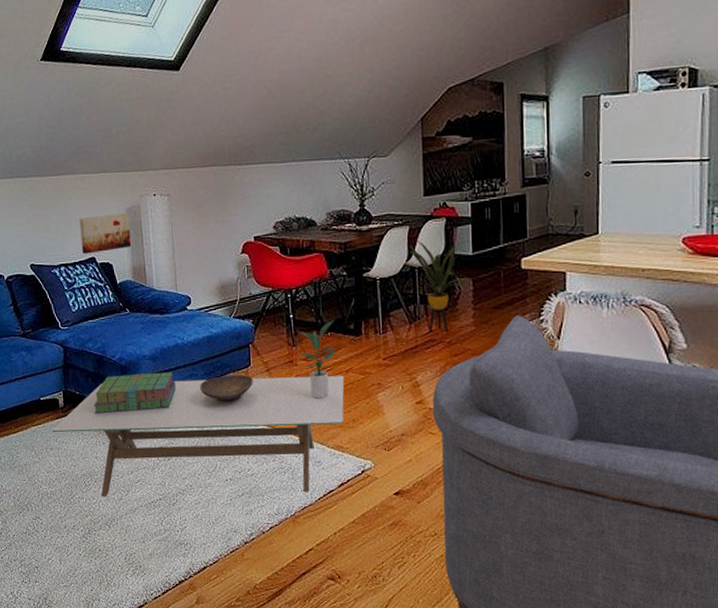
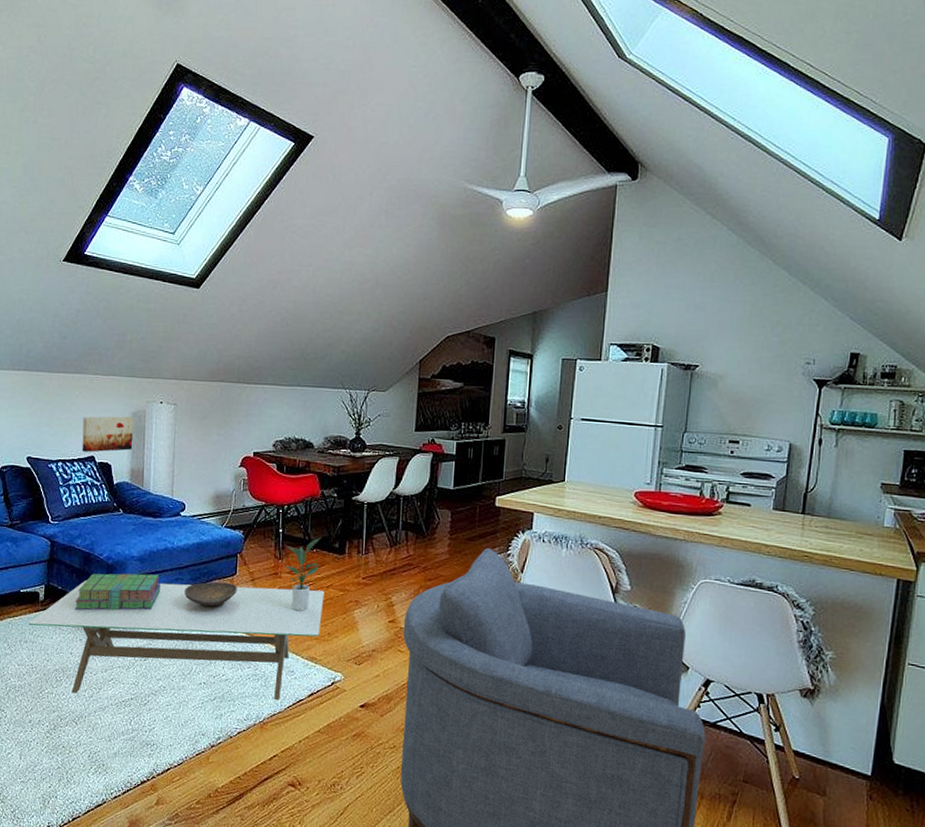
house plant: present [409,240,470,333] -> none [397,470,453,558]

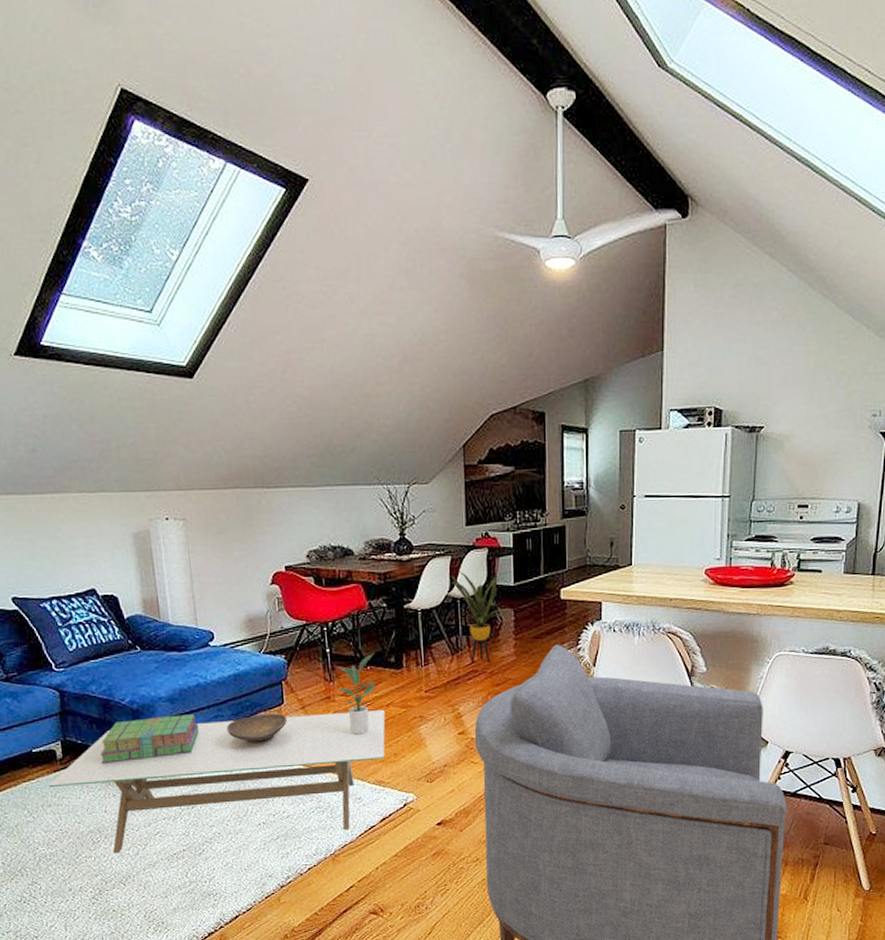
wall art: present [82,416,133,453] -> none [74,539,141,585]
house plant: none [397,470,453,558] -> present [451,570,512,664]

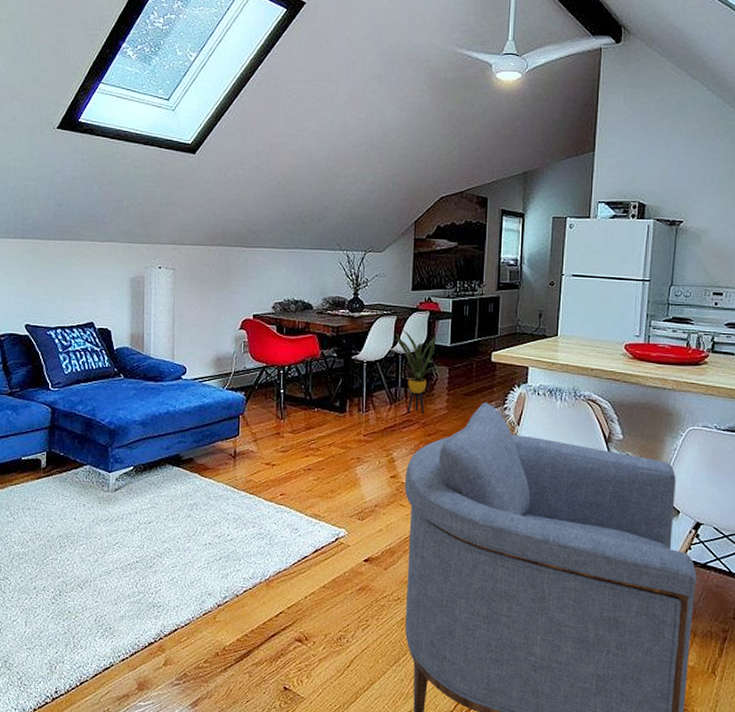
coffee table: present [48,709,386,854] -> none [30,446,327,559]
stack of books: present [100,714,200,764] -> none [77,437,164,476]
decorative bowl: present [227,713,287,744] -> none [187,443,240,470]
potted plant: present [338,652,375,735] -> none [287,396,322,470]

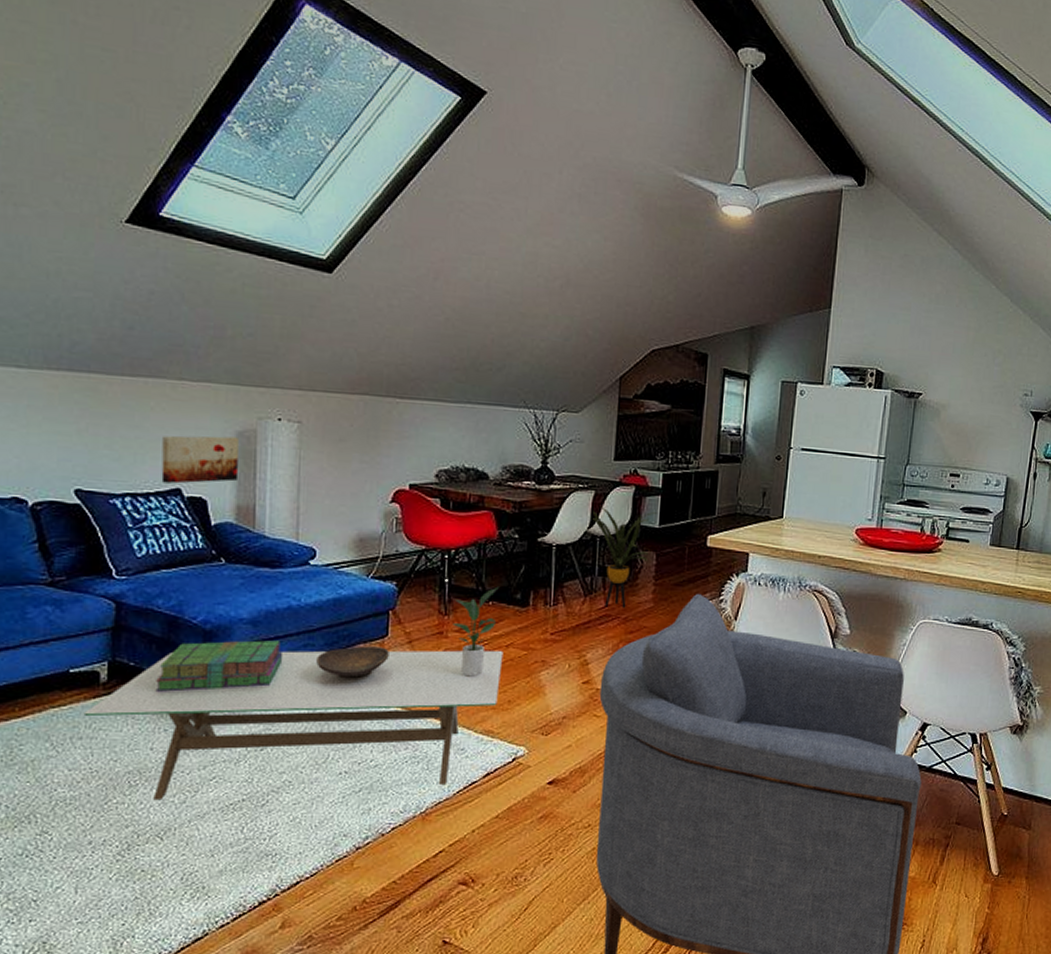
coffee table: none [30,446,327,559] -> present [83,650,503,801]
stack of books: none [77,437,164,476] -> present [155,640,284,692]
wall art: none [81,282,133,319] -> present [161,435,239,484]
decorative bowl: none [187,443,240,470] -> present [316,646,389,679]
potted plant: none [287,396,322,470] -> present [453,586,499,677]

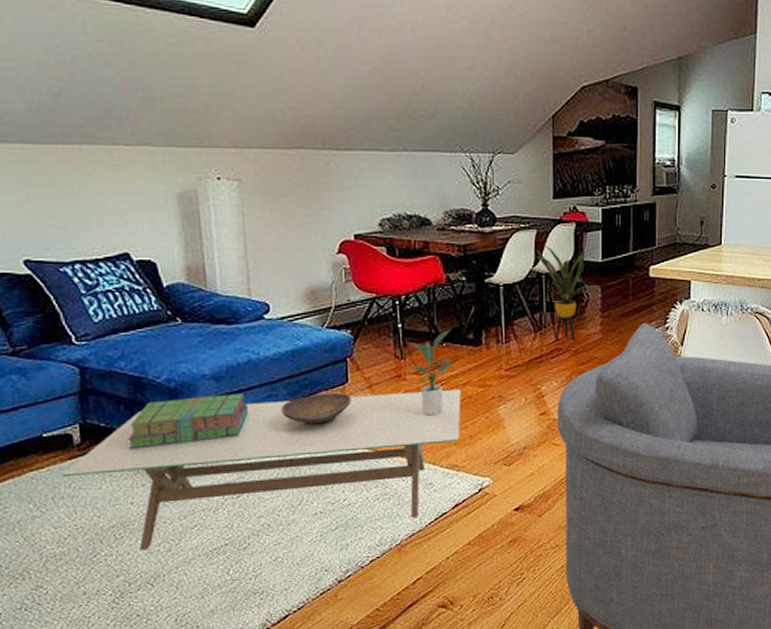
wall art: present [161,435,239,484] -> none [104,199,185,248]

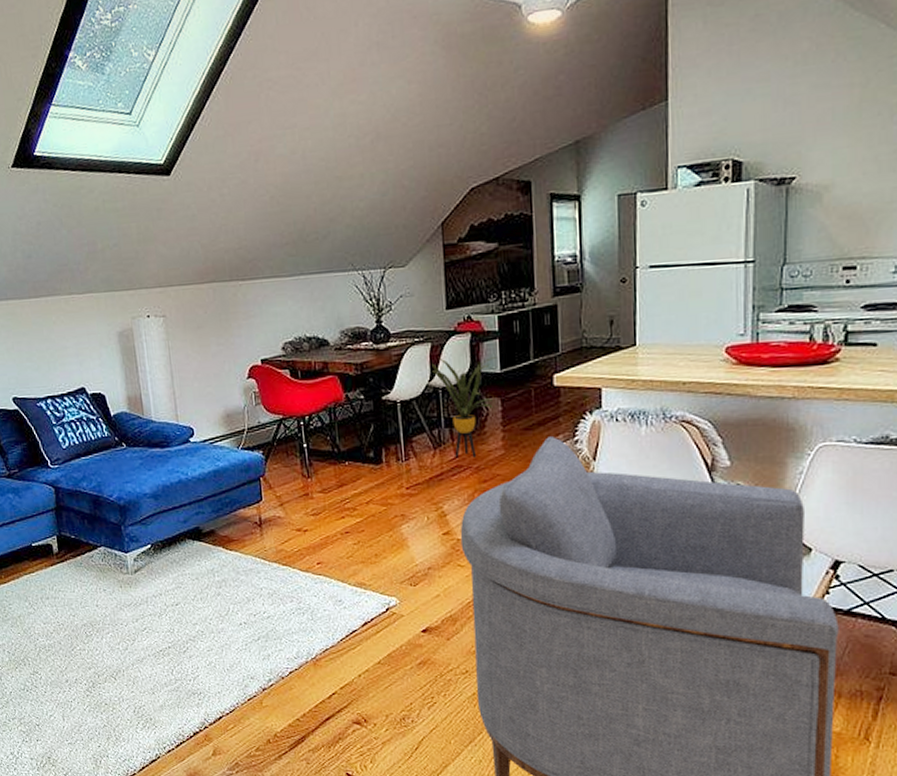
coffee table: present [61,388,462,551] -> none [46,507,366,648]
stack of books: present [128,394,249,449] -> none [91,511,182,559]
decorative bowl: present [281,393,351,426] -> none [207,510,266,541]
potted plant: present [409,328,451,416] -> none [315,447,354,534]

